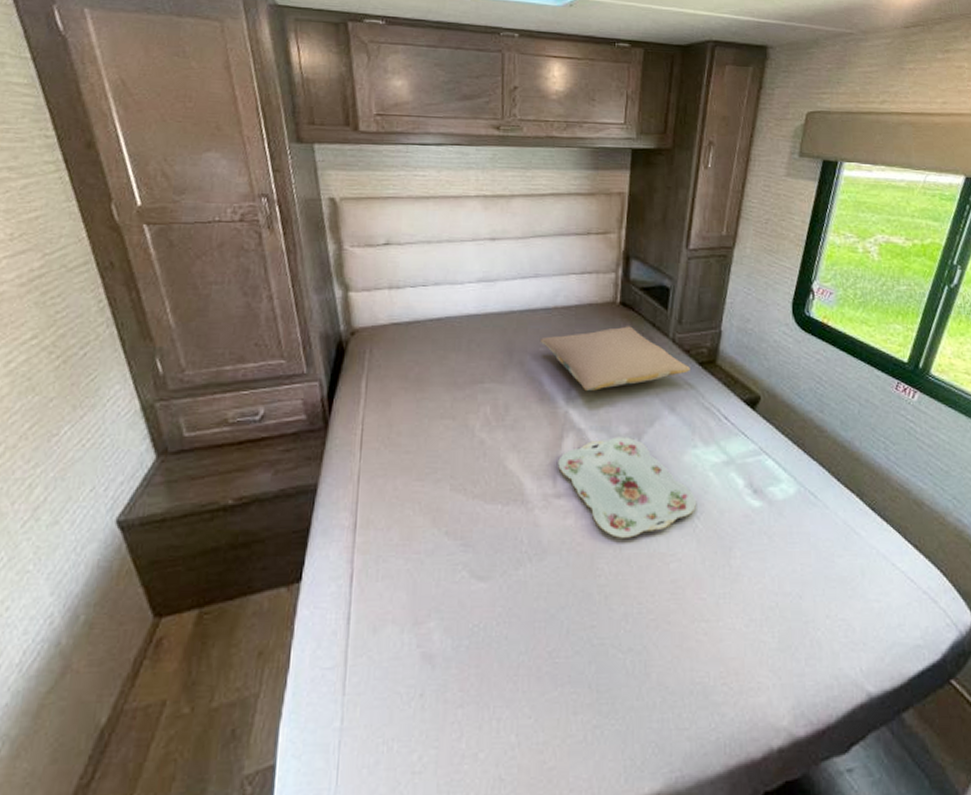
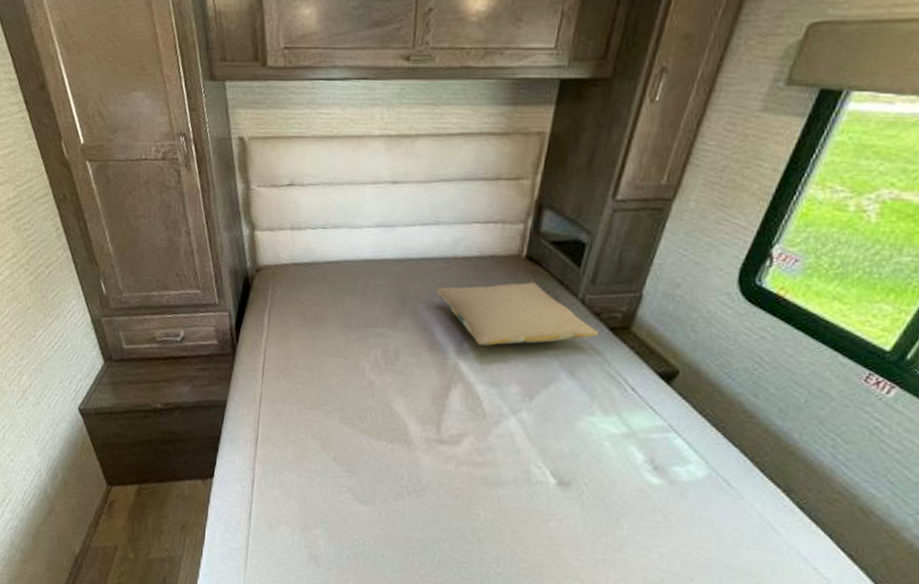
serving tray: present [558,437,697,539] -> none [443,394,586,492]

